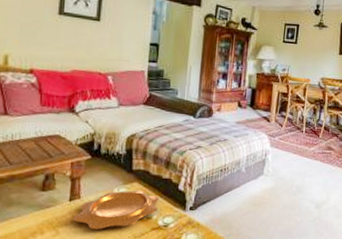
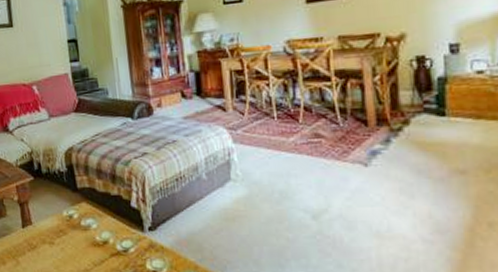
decorative bowl: present [73,190,159,229] -> none [29,210,114,257]

